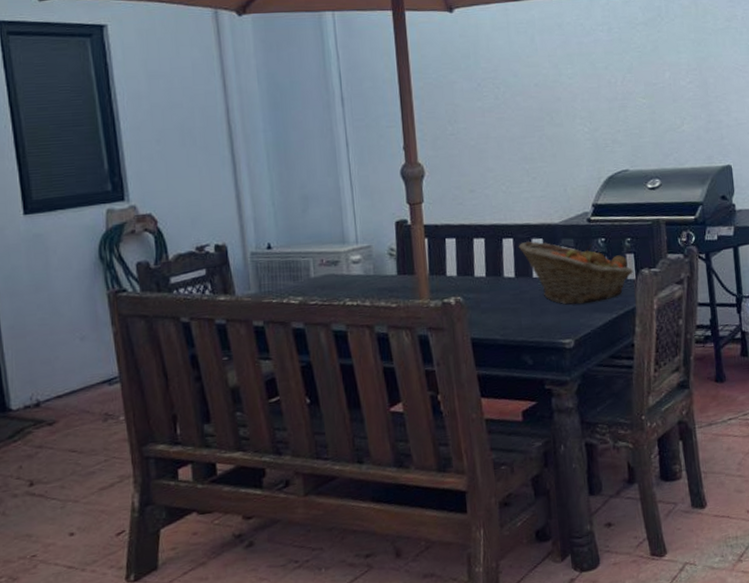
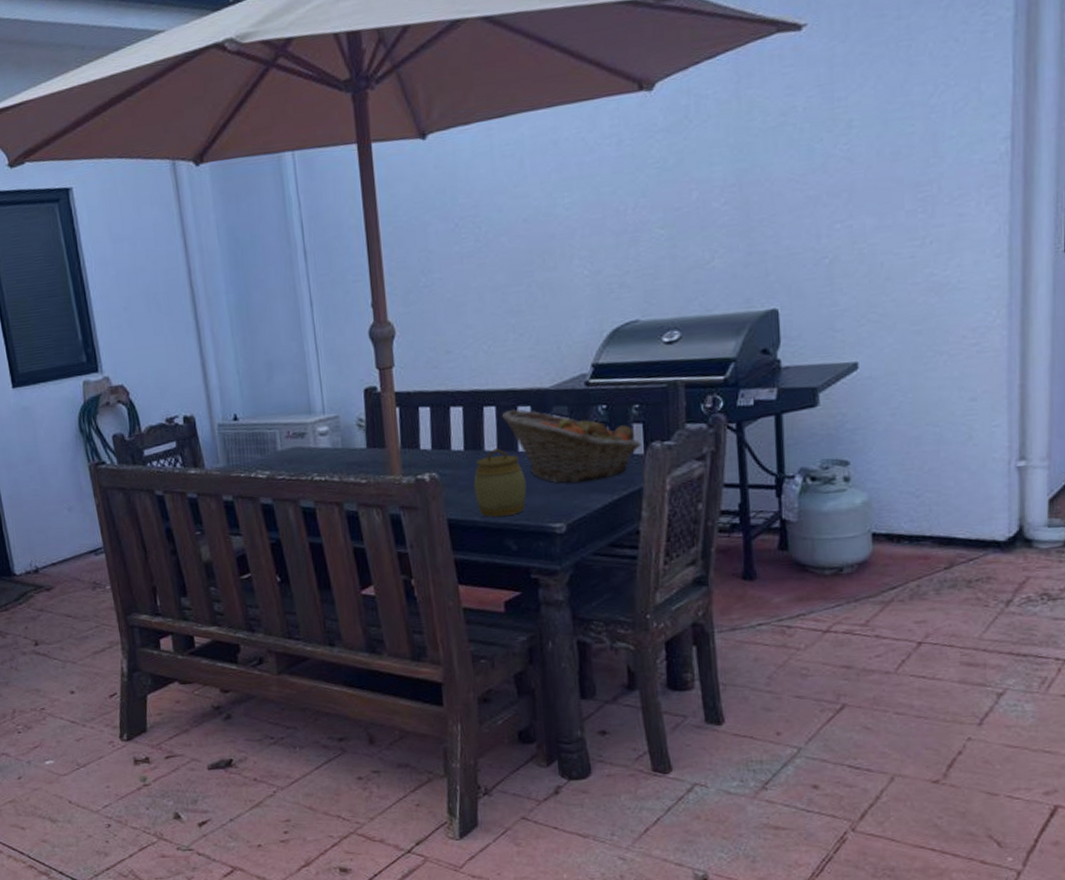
jar: none [494,275,540,336] -> present [473,448,527,518]

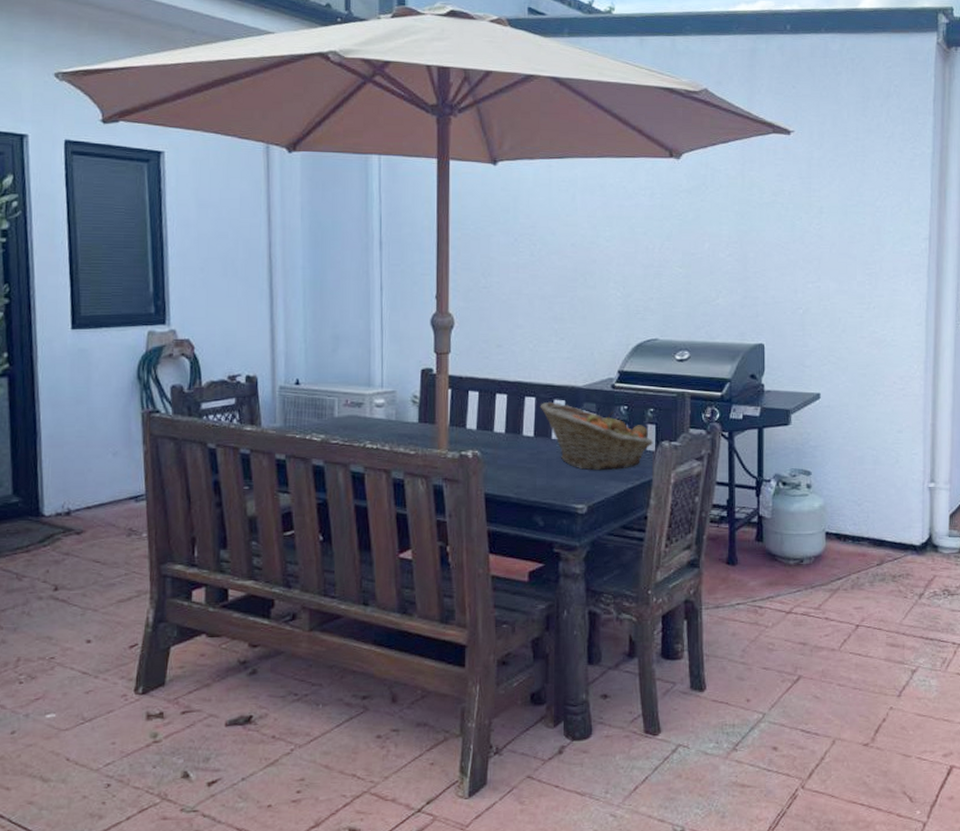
jar: present [473,448,527,518] -> none [511,434,556,495]

